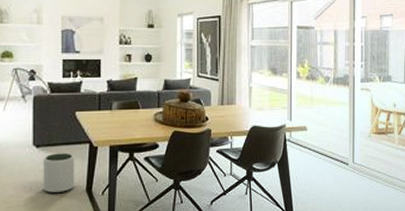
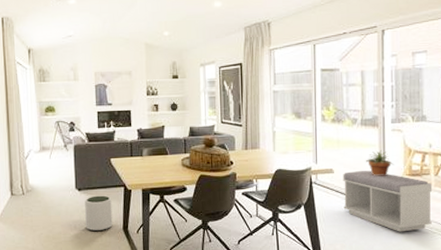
bench: none [315,129,396,190] -> present [343,171,433,232]
potted plant: none [336,109,362,134] -> present [365,150,394,176]

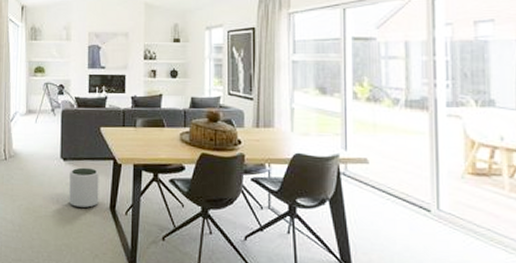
bench: present [343,171,433,232] -> none [380,163,507,248]
potted plant: present [365,150,394,176] -> none [411,140,451,173]

